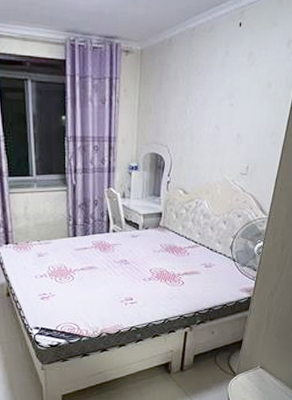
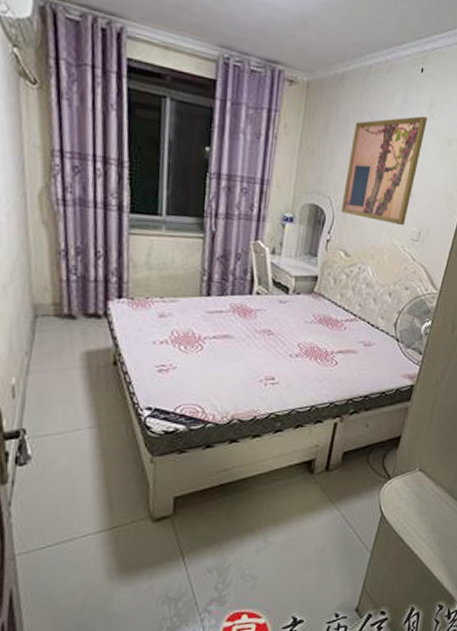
wall art: none [178,65,249,163] -> present [341,116,428,226]

